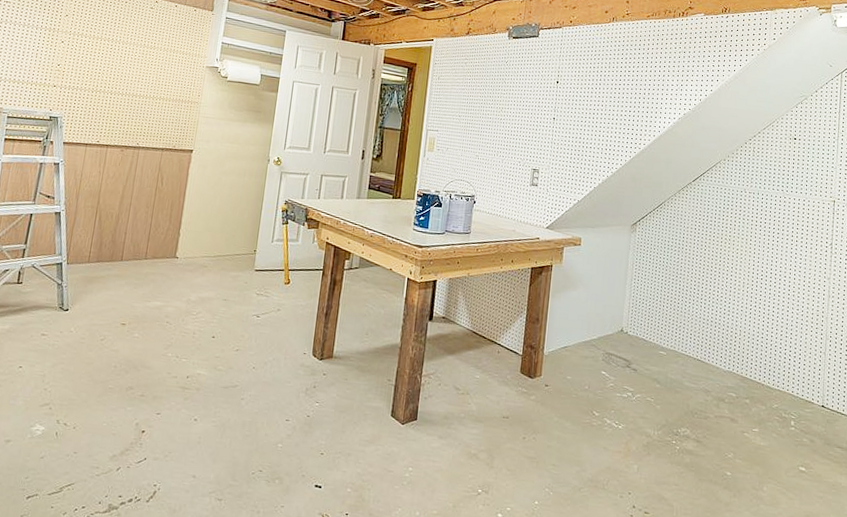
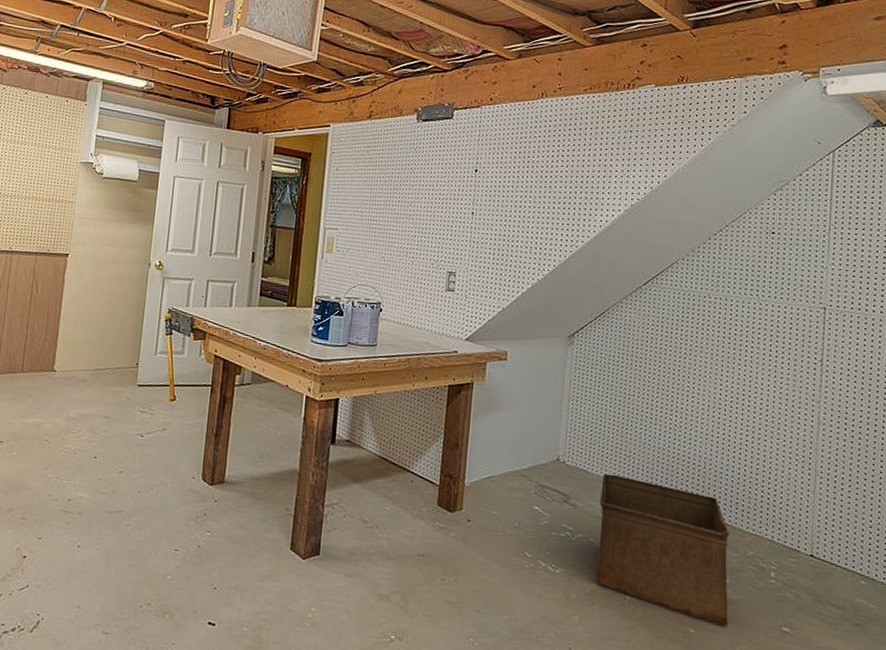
storage bin: none [652,341,759,469] -> present [596,473,729,627]

